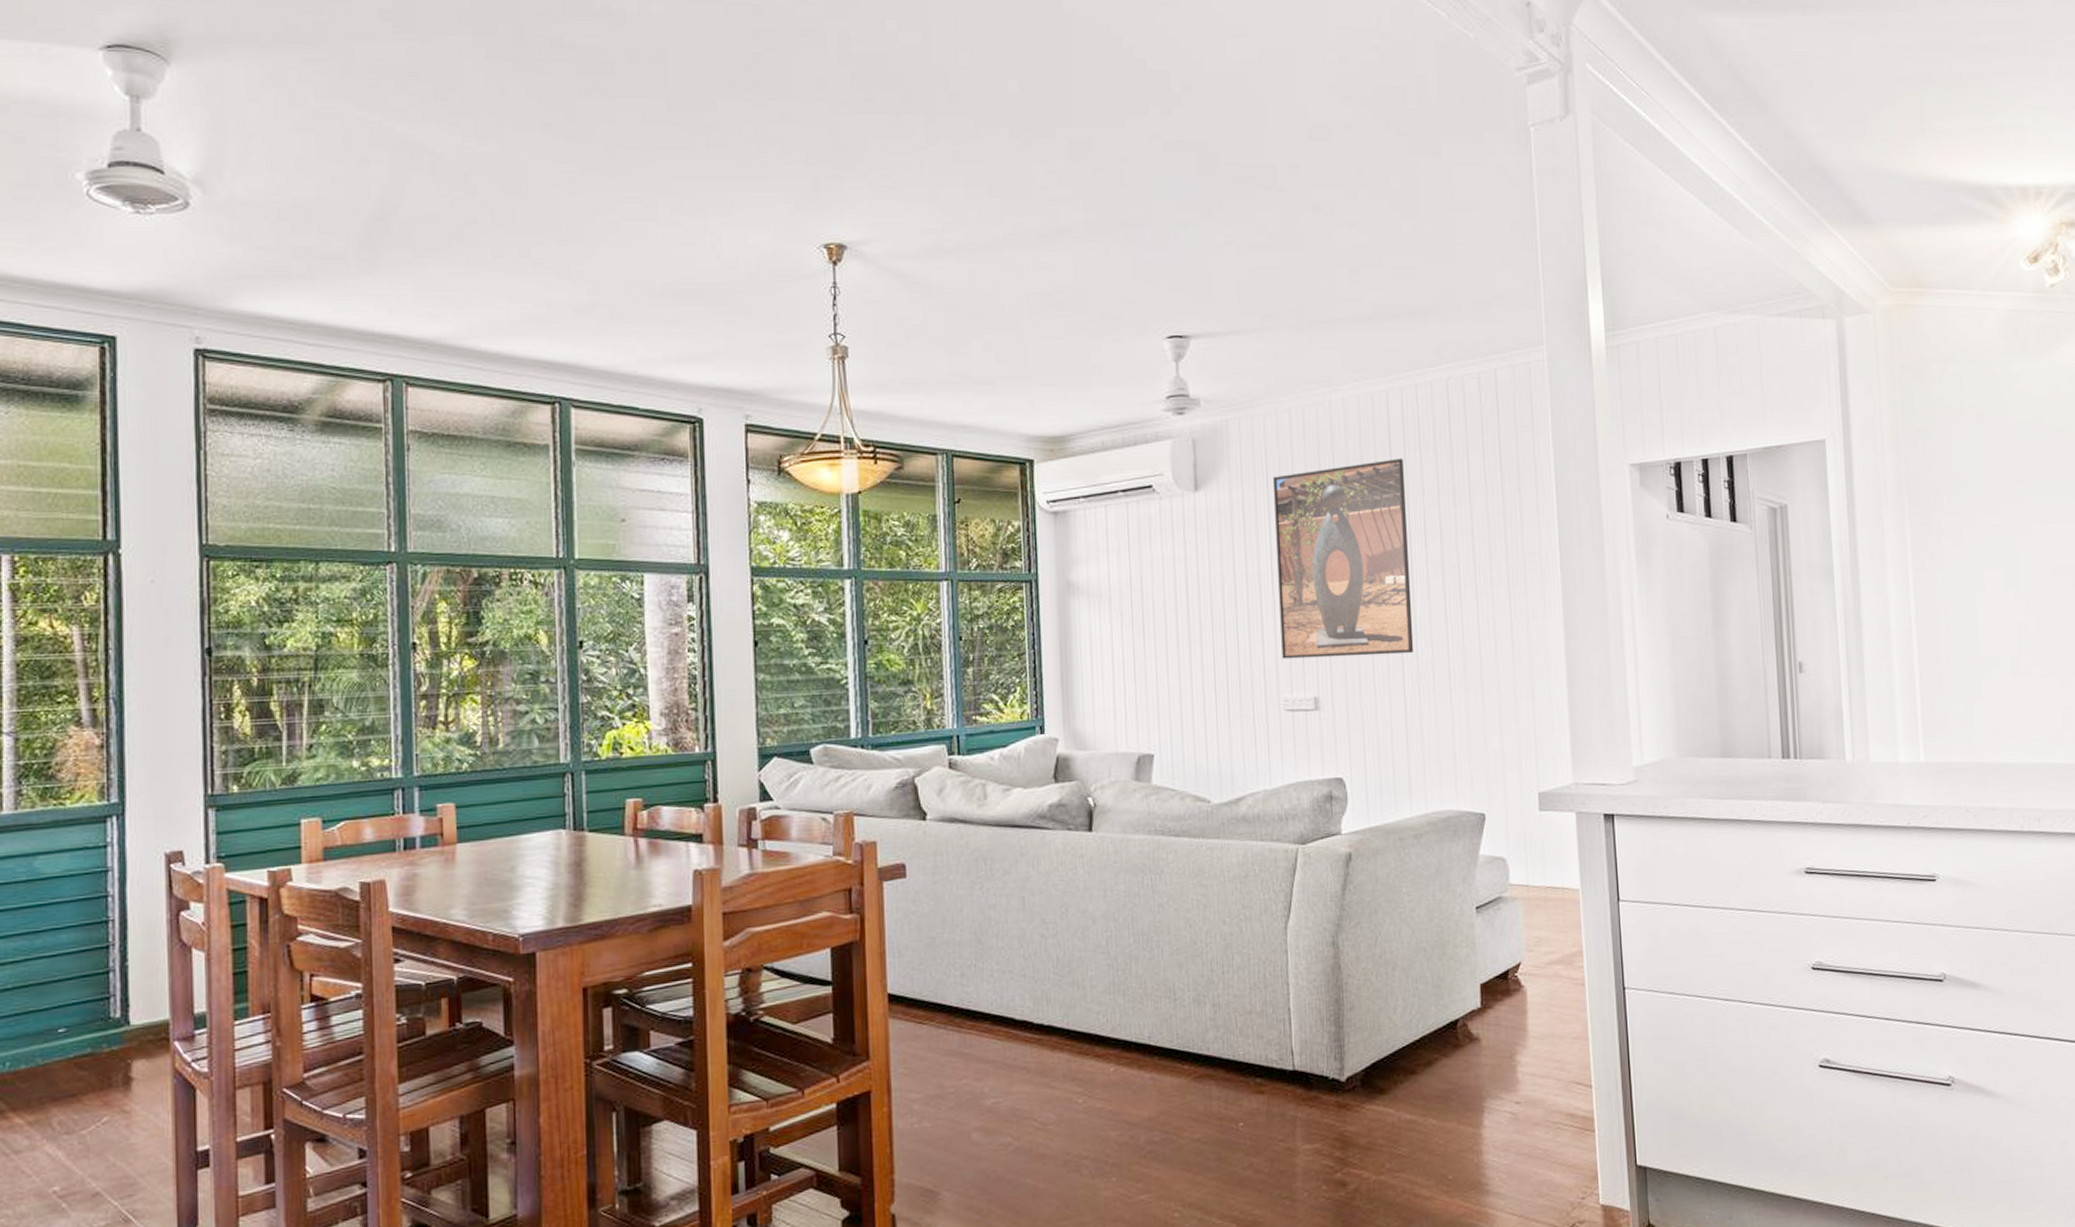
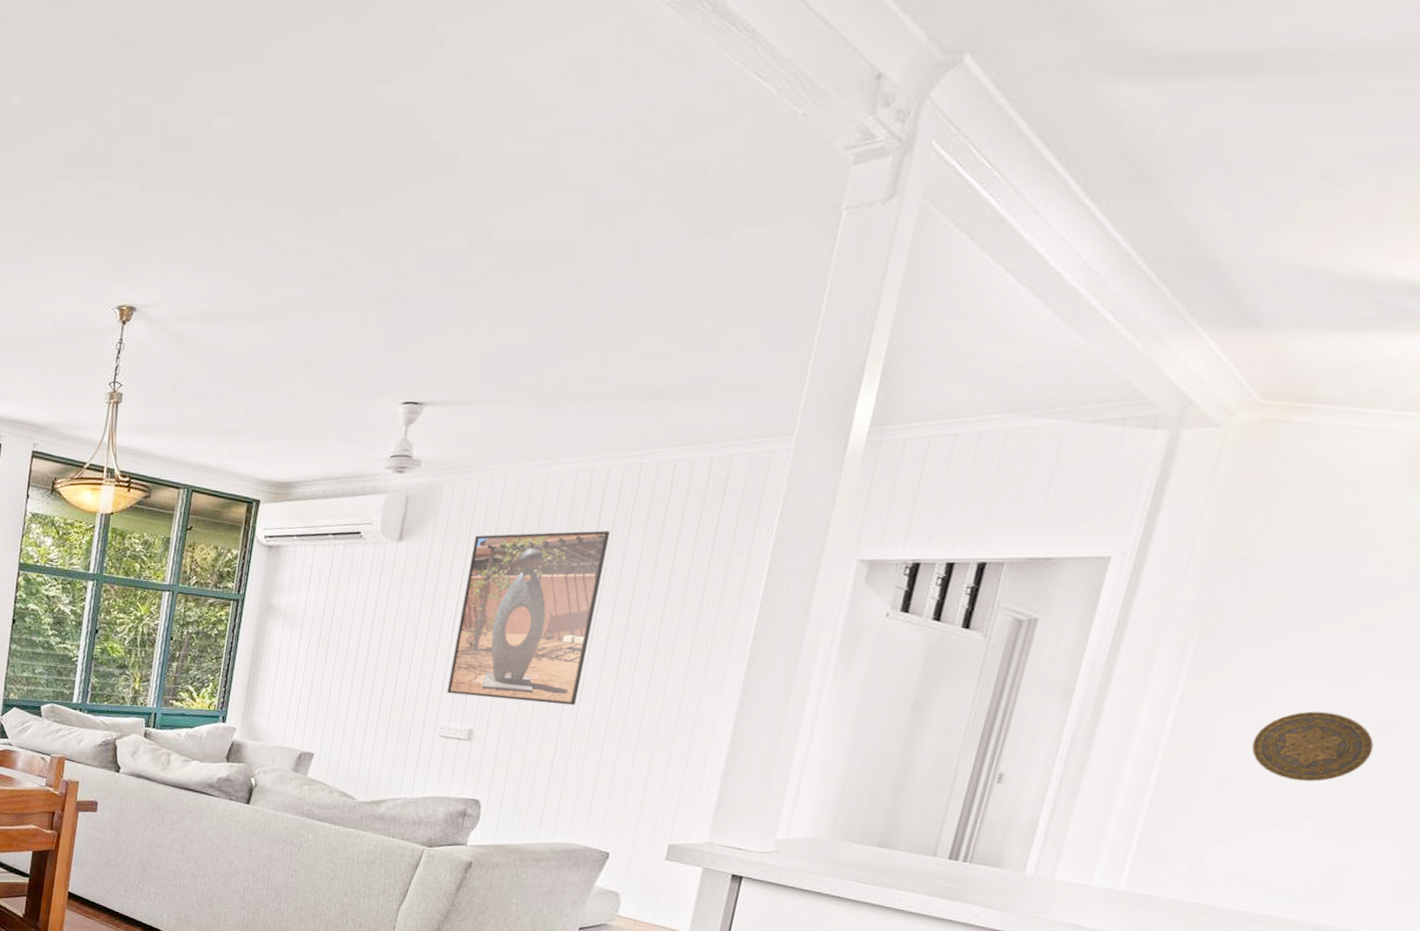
decorative plate: none [1975,563,2058,631] -> present [1251,711,1374,782]

